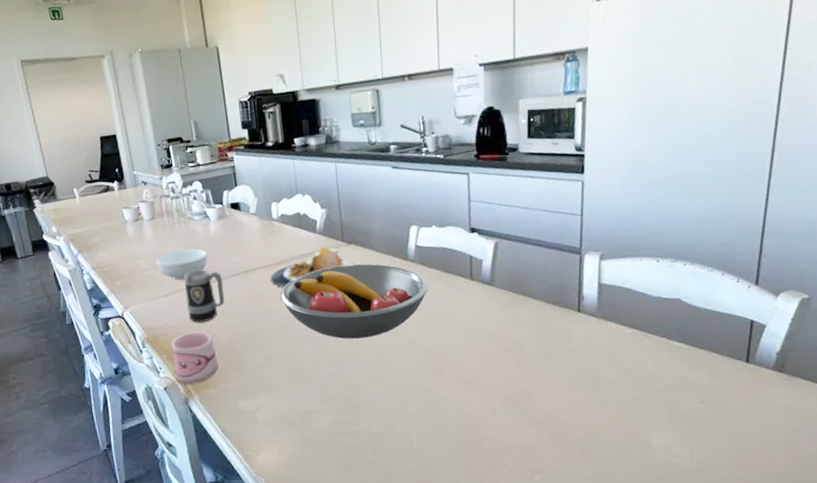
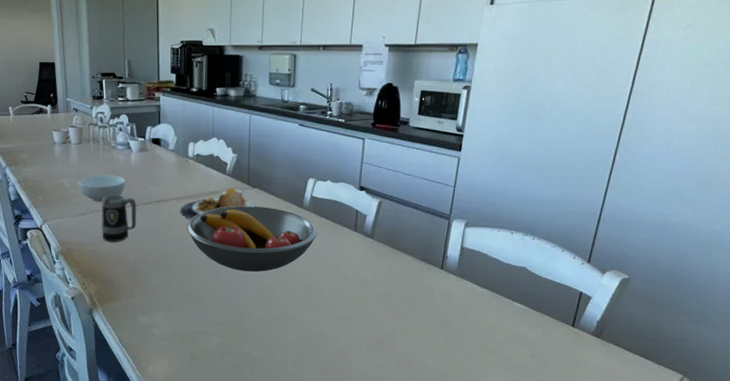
mug: present [172,331,218,385] -> none [83,250,123,297]

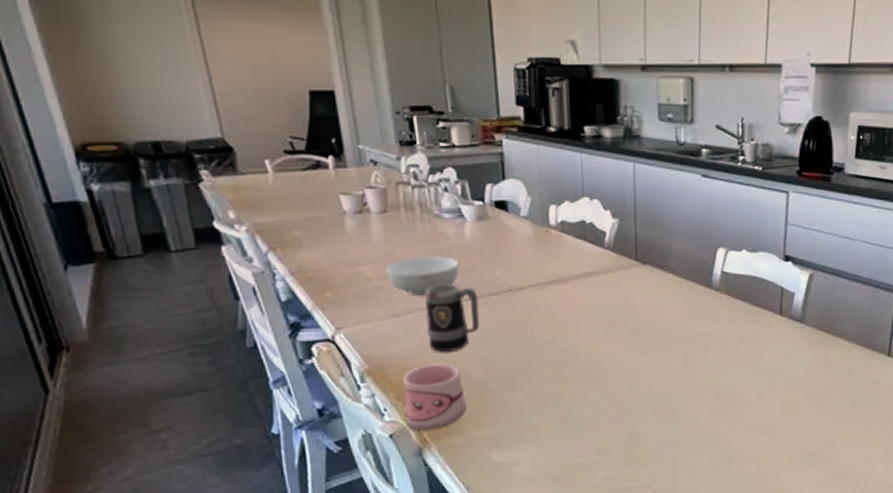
mug: none [83,250,123,297] -> present [403,364,466,431]
plate: present [180,188,256,220] -> none [542,266,649,314]
fruit bowl: present [186,206,318,272] -> none [553,289,733,379]

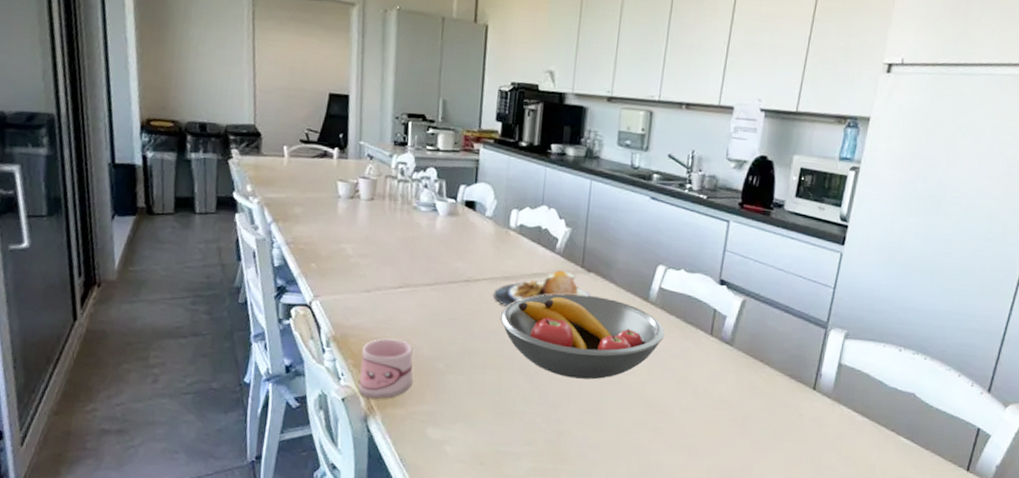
cereal bowl: present [386,255,460,295] -> none [364,240,427,276]
mug: present [424,283,480,352] -> none [389,267,439,330]
plate: none [542,266,649,314] -> present [494,270,591,308]
fruit bowl: none [553,289,733,379] -> present [500,293,665,380]

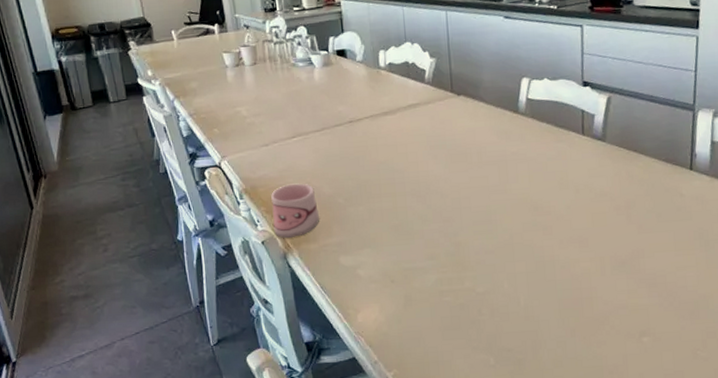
plate: present [494,270,591,308] -> none [376,98,464,140]
fruit bowl: present [500,293,665,380] -> none [385,116,539,194]

